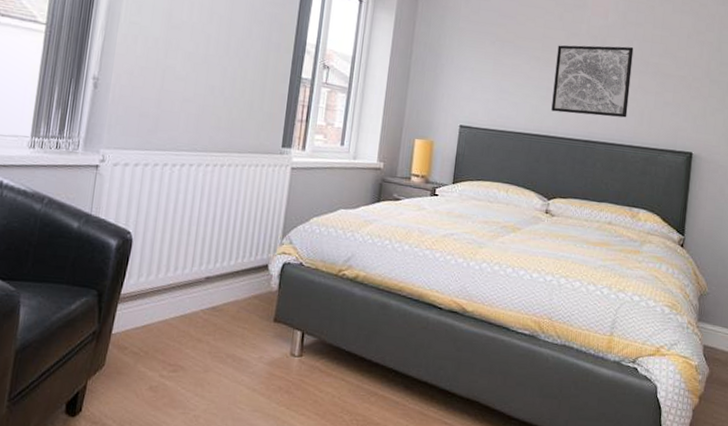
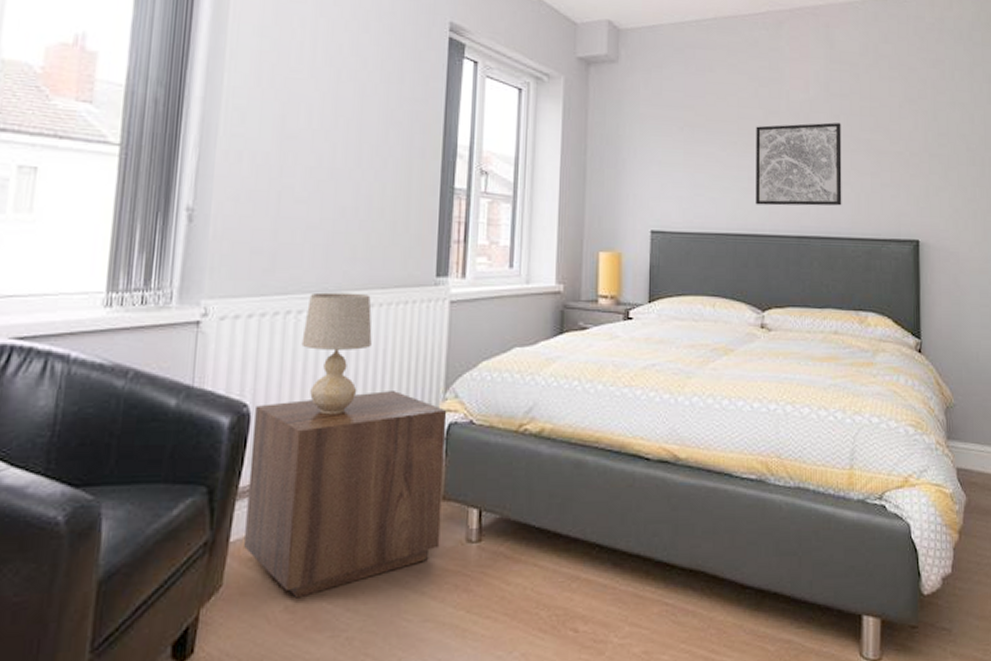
nightstand: none [122,232,283,382] -> present [244,391,447,599]
table lamp: none [174,151,229,247] -> present [301,292,372,415]

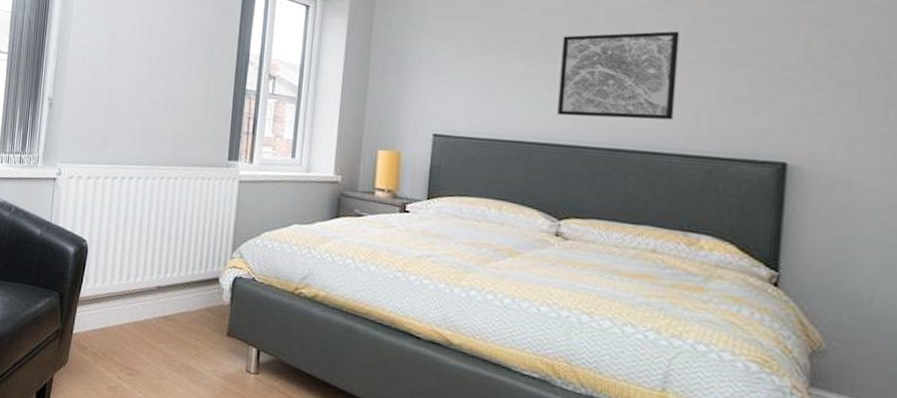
nightstand: present [244,391,447,599] -> none [82,241,234,383]
table lamp: present [301,292,372,415] -> none [124,165,176,257]

